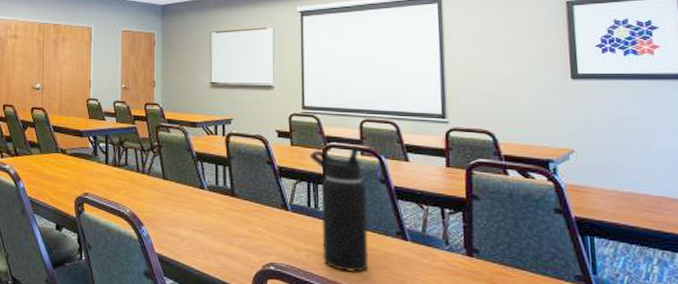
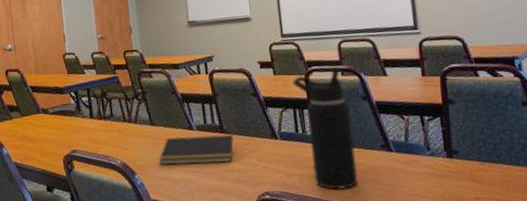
notepad: none [167,193,243,227] -> present [159,134,234,165]

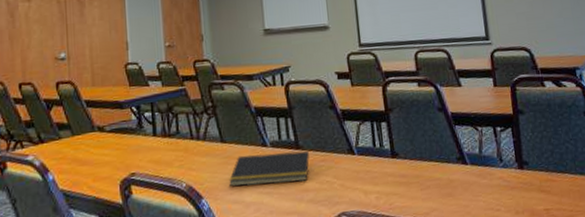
water bottle: present [292,67,358,190] -> none [370,78,435,207]

